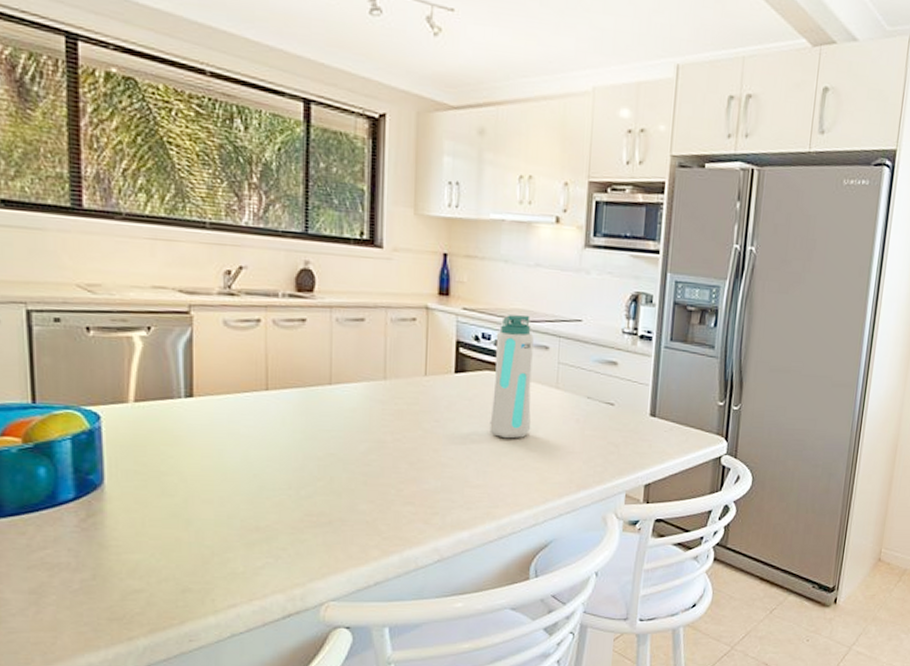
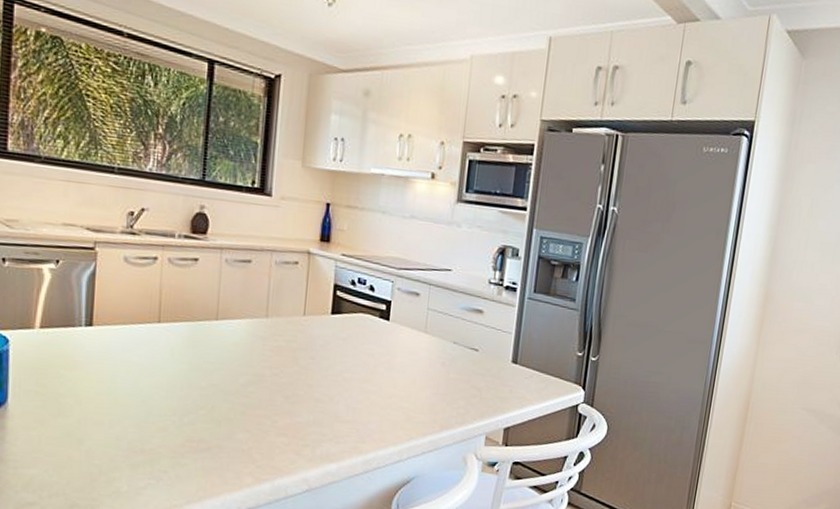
water bottle: present [489,315,534,439] -> none [361,262,406,378]

